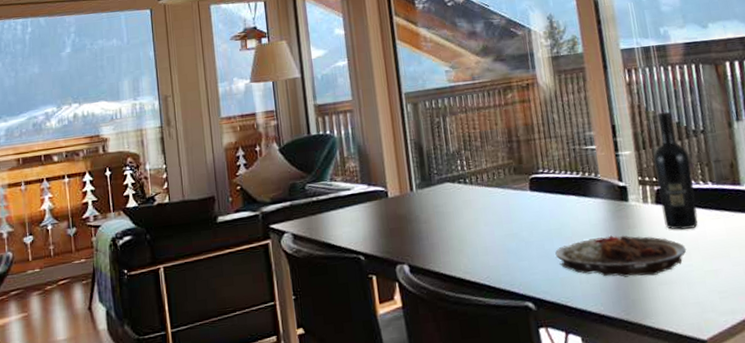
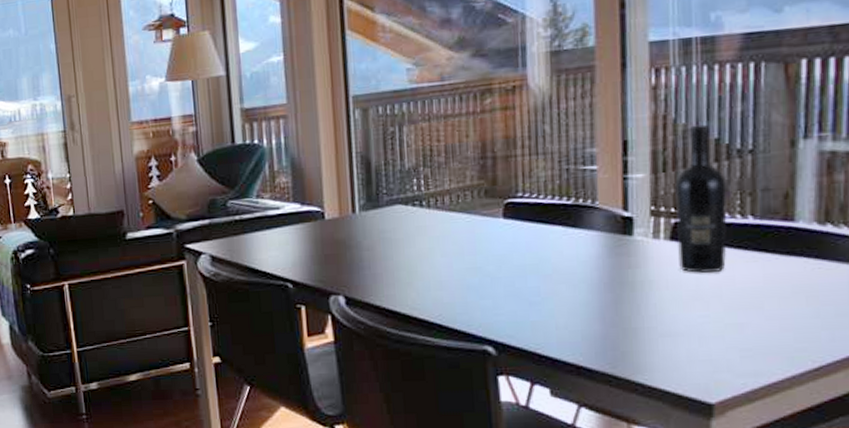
plate: present [555,235,687,277] -> none [528,275,704,325]

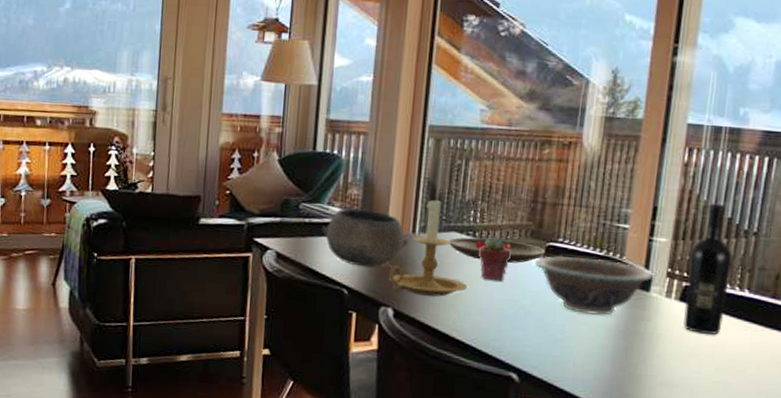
bowl: none [254,196,350,257] -> present [322,208,409,267]
candle holder: none [332,170,422,278] -> present [389,196,467,297]
plate: none [393,204,505,230] -> present [448,237,546,263]
potted succulent: none [427,202,465,250] -> present [477,236,511,281]
decorative bowl: none [493,208,635,271] -> present [534,255,654,315]

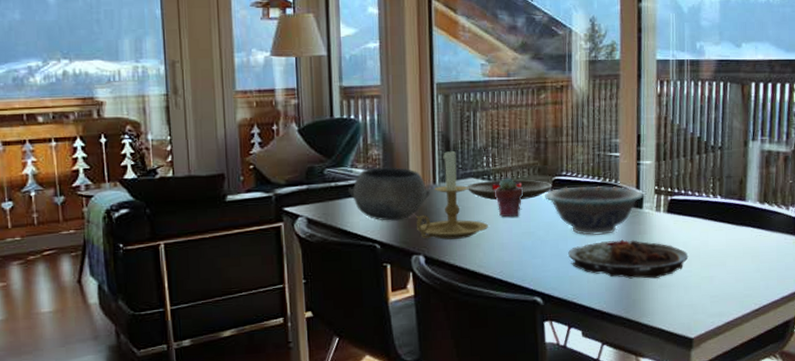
plate: none [554,322,700,374] -> present [568,239,689,279]
wine bottle: present [683,203,733,335] -> none [671,125,705,238]

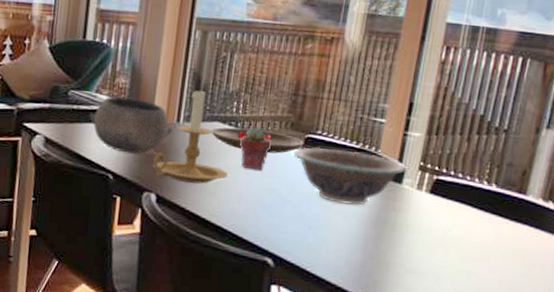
plate: present [568,239,689,279] -> none [309,212,447,262]

